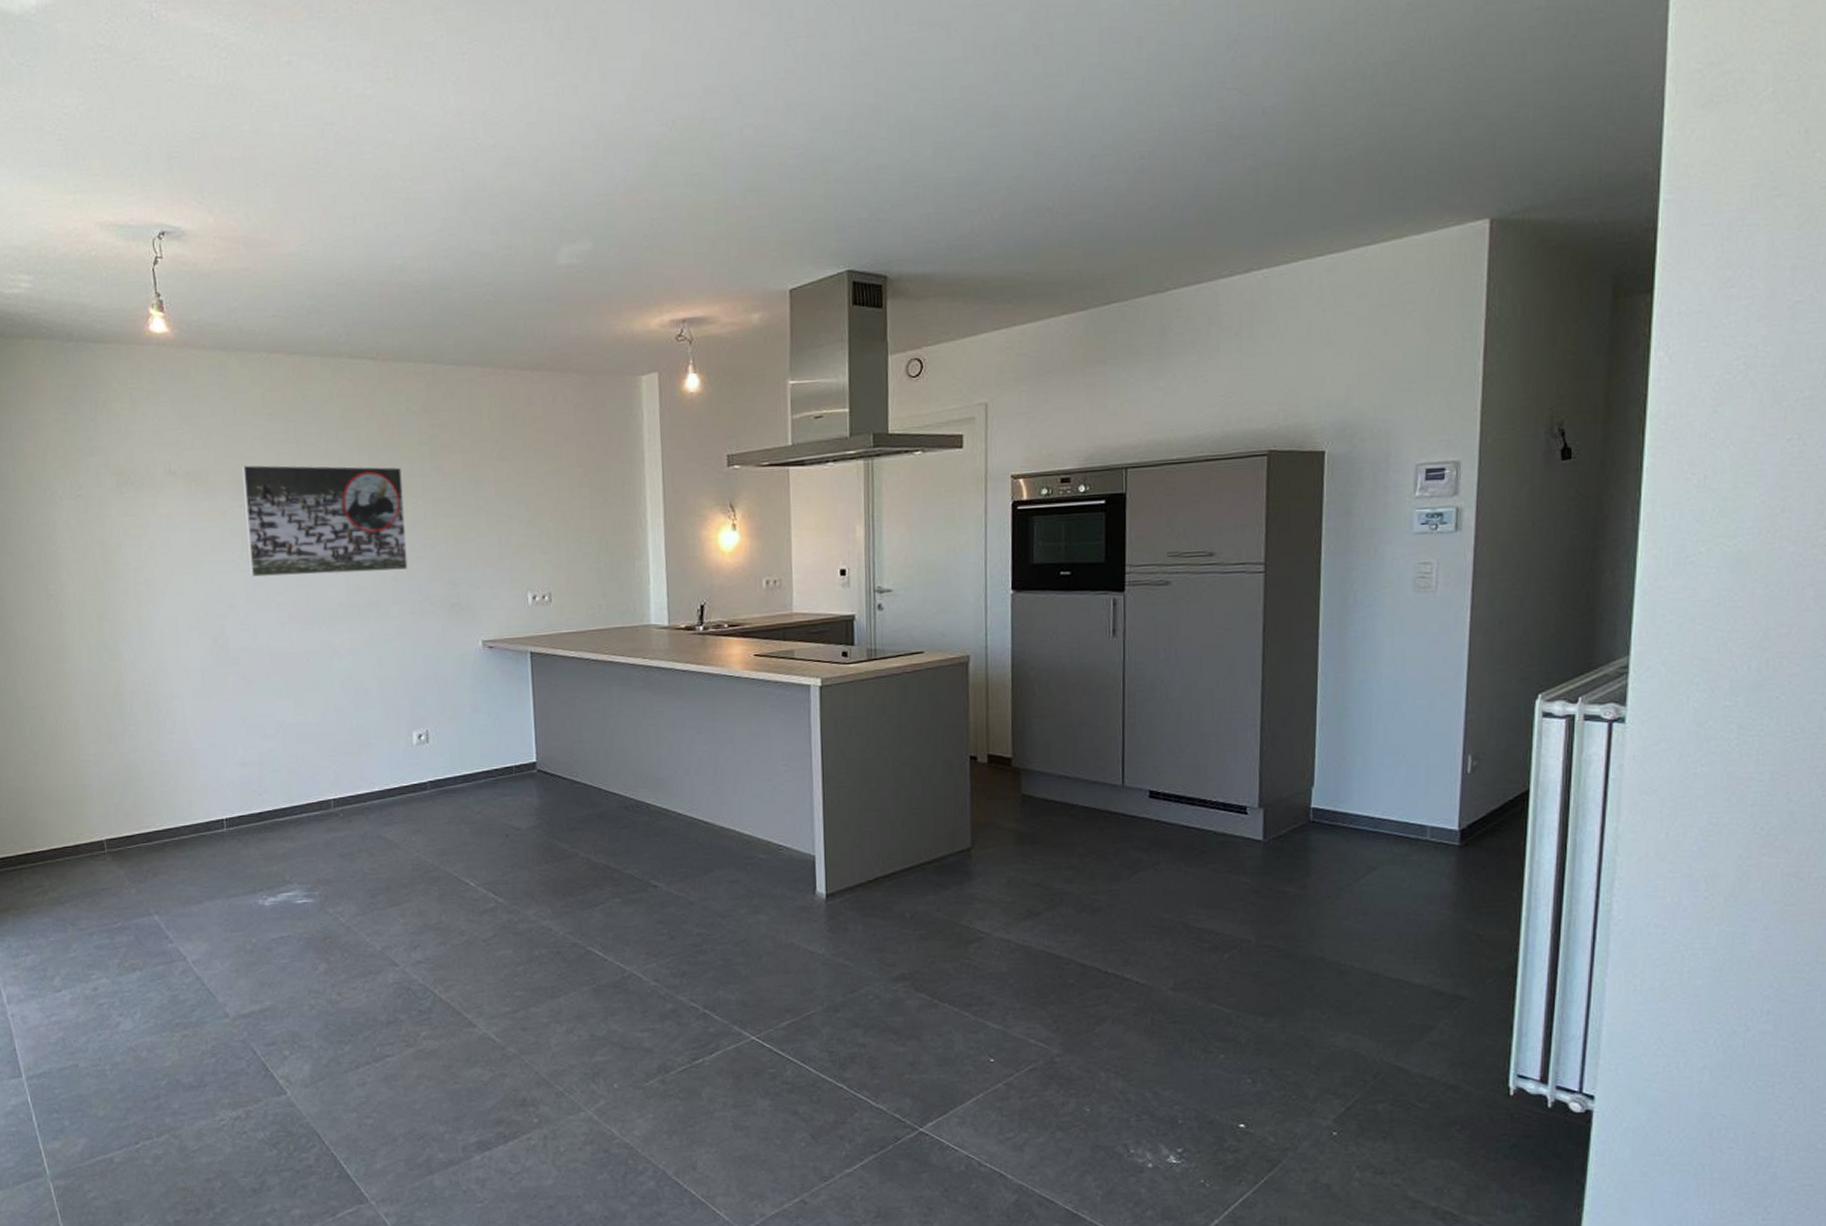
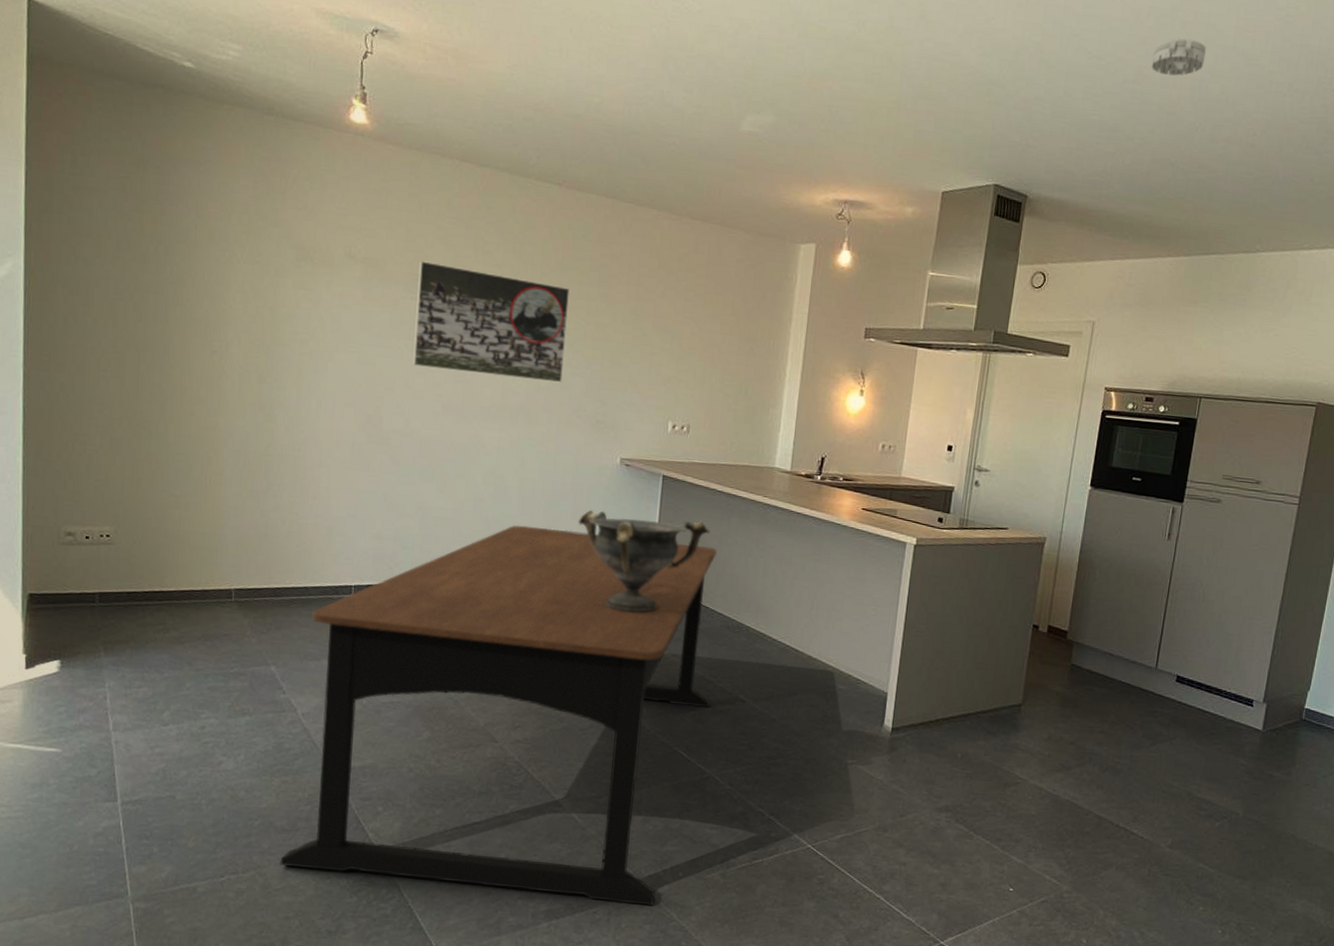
dining table: none [188,723,619,1126] -> present [280,524,717,906]
decorative bowl: none [447,695,591,805] -> present [578,509,710,612]
smoke detector: none [1006,64,1069,111] -> present [1151,38,1206,76]

